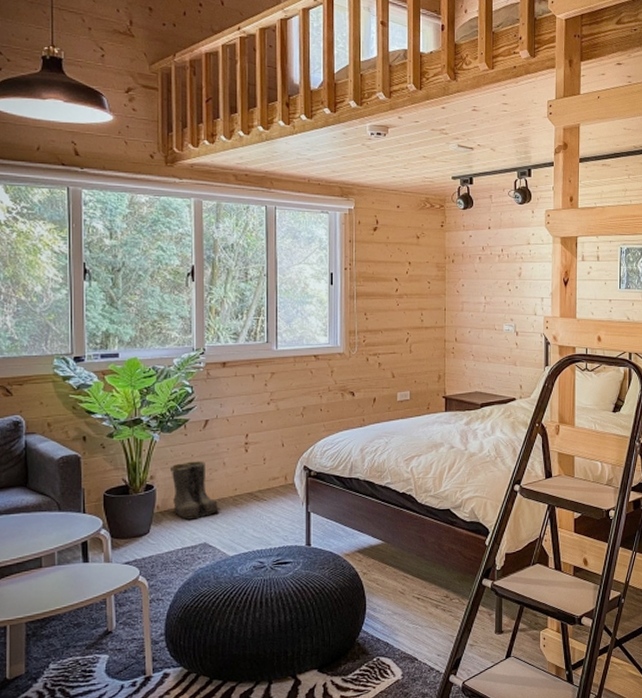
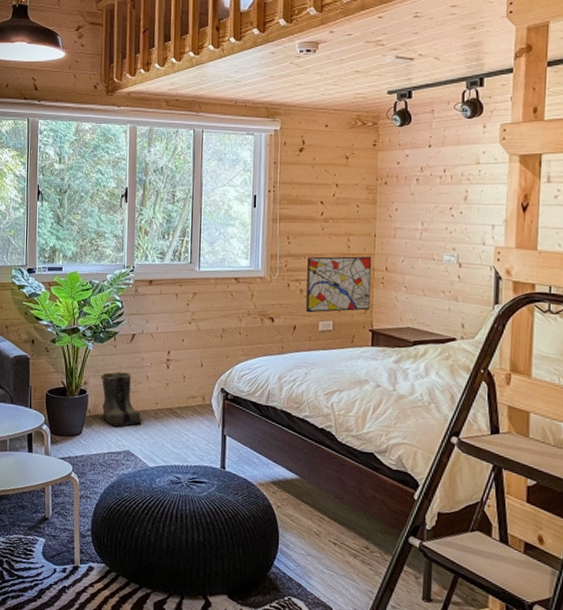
wall art: none [384,329,443,385] -> present [306,256,372,313]

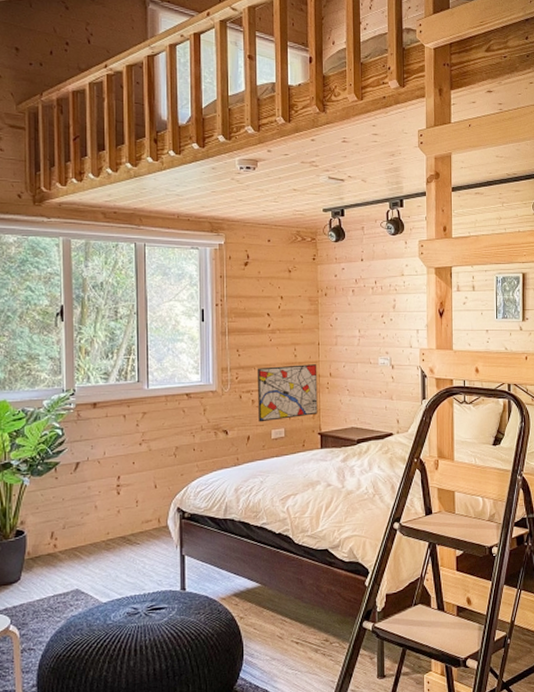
boots: present [100,372,143,427] -> none [40,505,93,566]

